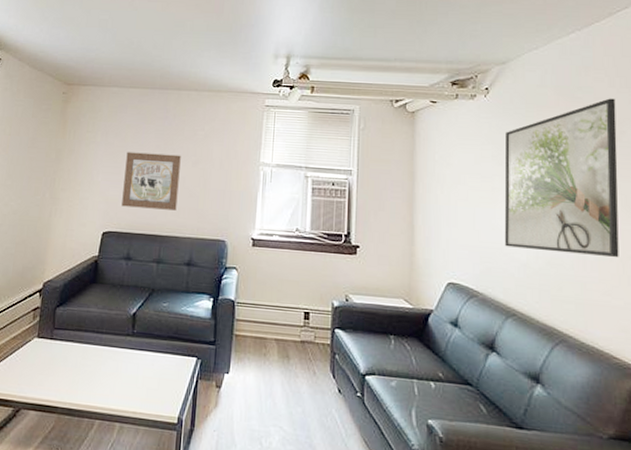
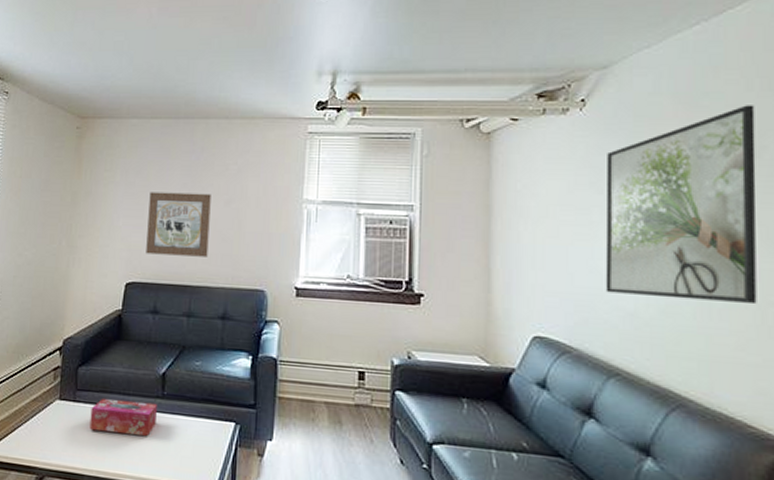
tissue box: none [65,337,127,370] -> present [89,399,157,436]

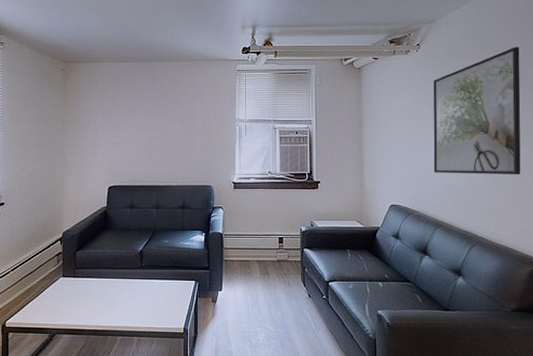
tissue box: present [89,399,157,436] -> none [88,272,138,297]
wall art: present [146,192,211,257] -> none [122,117,169,164]

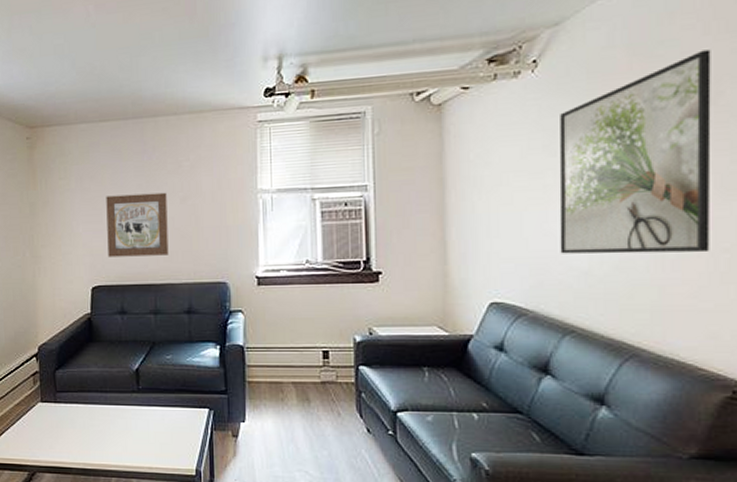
wall art: none [122,117,169,164] -> present [106,192,169,257]

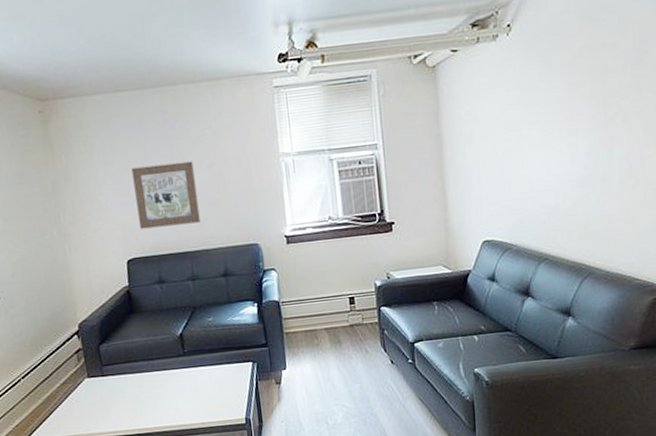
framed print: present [559,49,711,254] -> none [530,14,641,195]

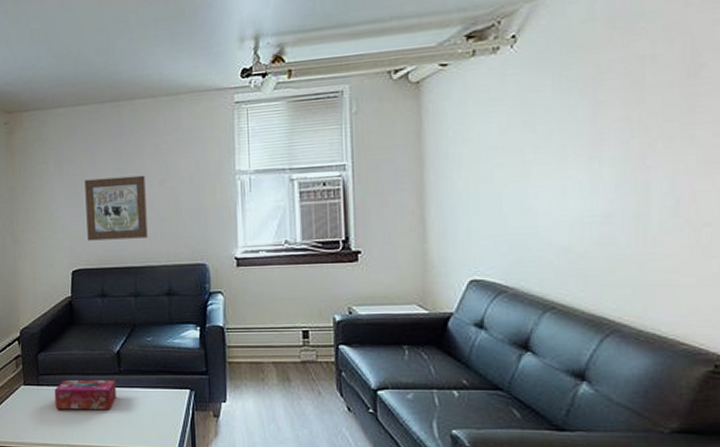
tissue box: none [120,361,183,397] -> present [54,379,116,410]

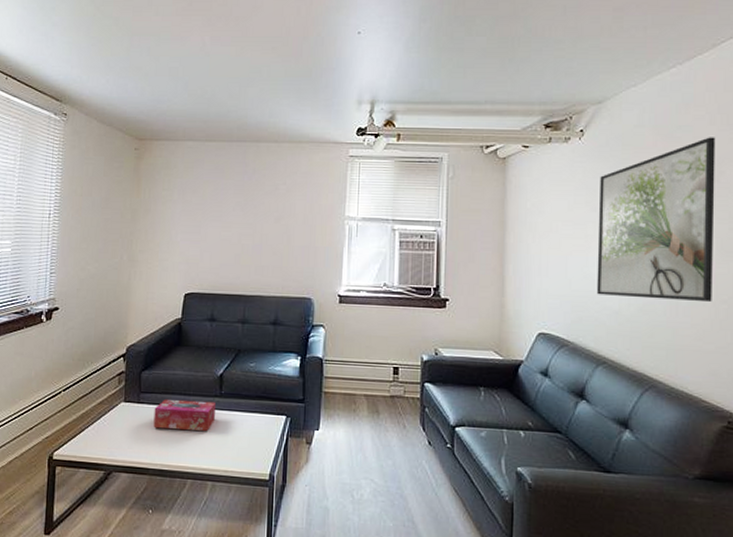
wall art: present [84,175,148,241] -> none [203,209,263,269]
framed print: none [539,21,693,231] -> present [596,137,716,303]

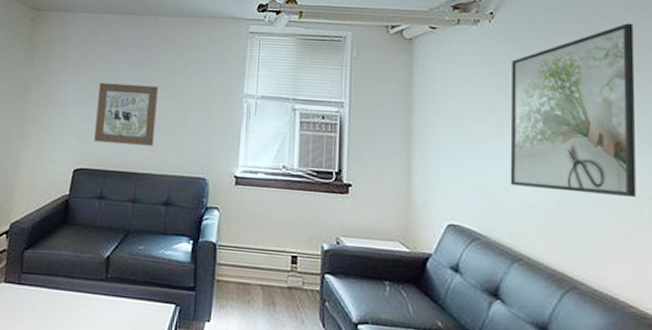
tissue box: present [153,399,216,431] -> none [33,282,101,318]
wall art: none [203,209,263,269] -> present [94,82,158,146]

